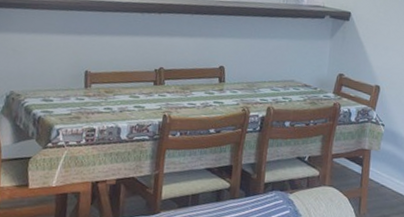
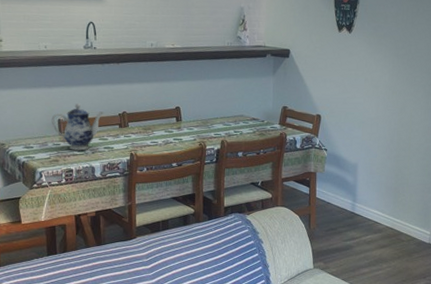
teapot: none [77,53,139,108] -> present [51,102,105,151]

